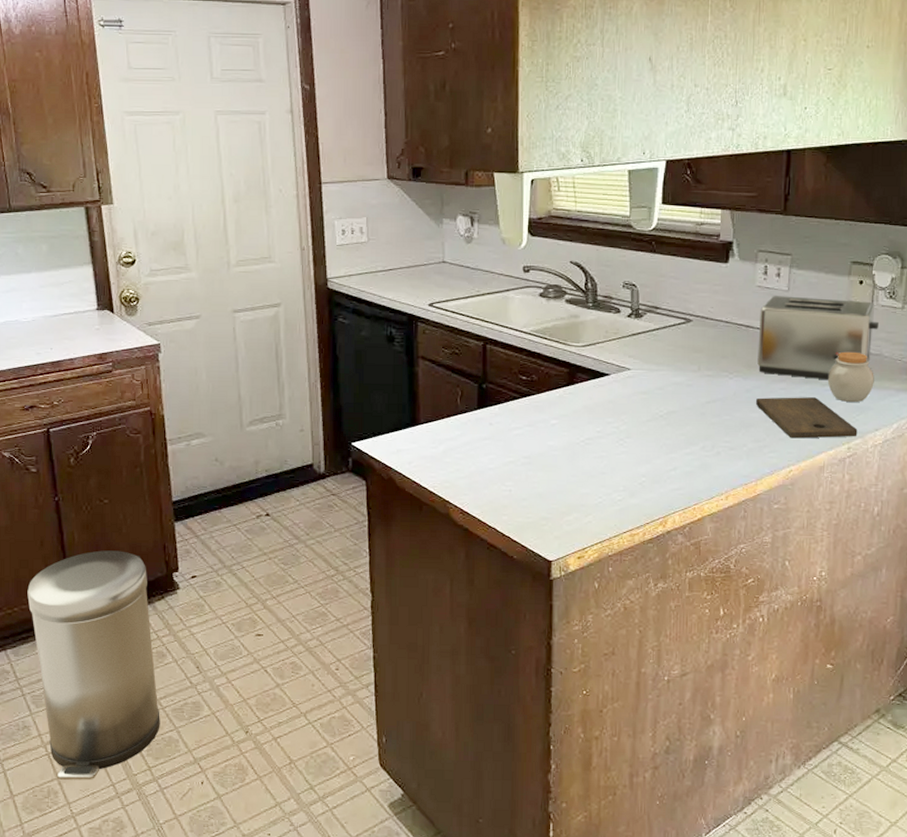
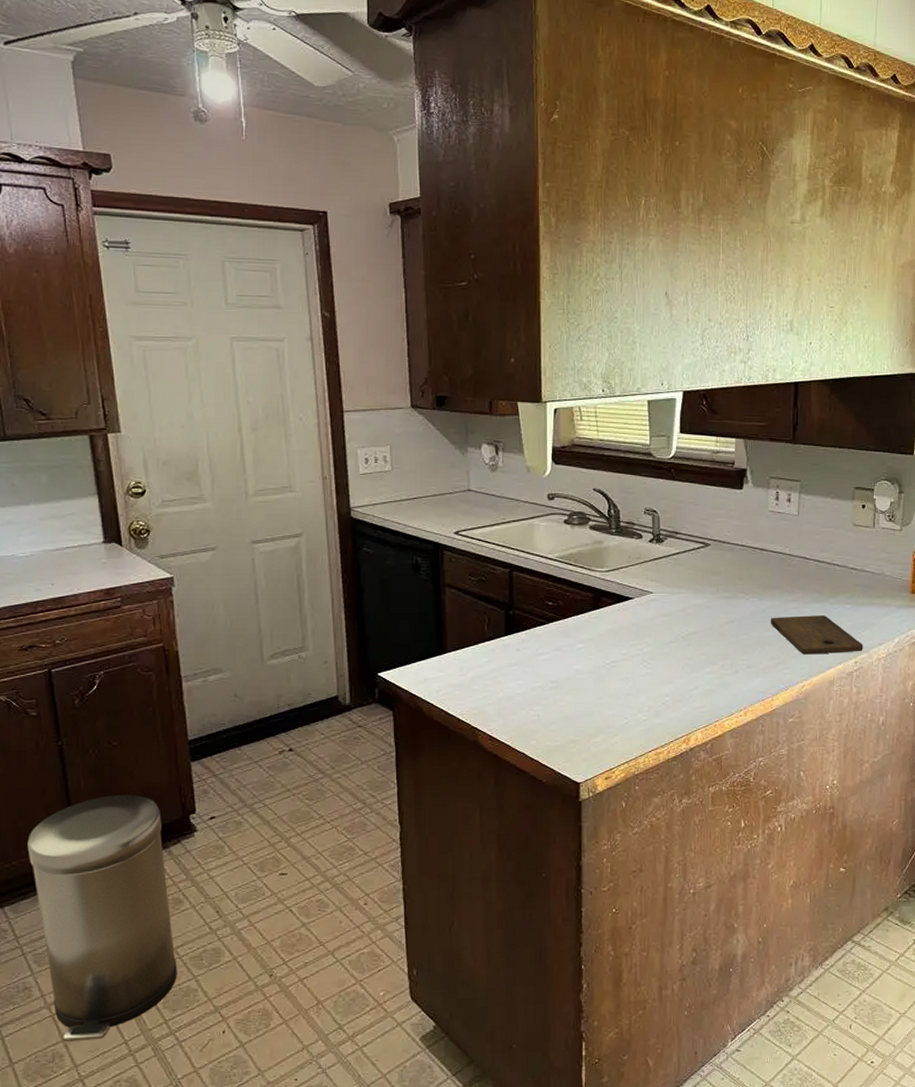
toaster: present [757,296,879,380] -> none [771,520,880,599]
jar: present [827,351,874,403] -> none [835,571,877,620]

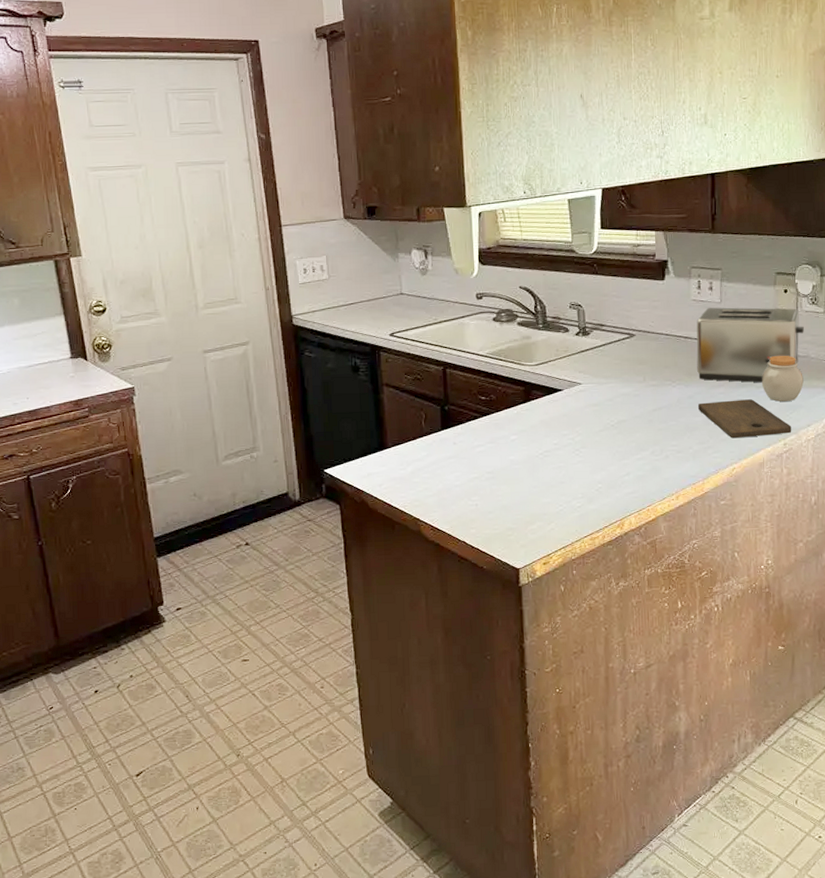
pedal bin: present [27,794,177,1042] -> none [15,589,153,818]
toaster: none [771,520,880,599] -> present [696,307,804,383]
jar: none [835,571,877,620] -> present [761,355,804,402]

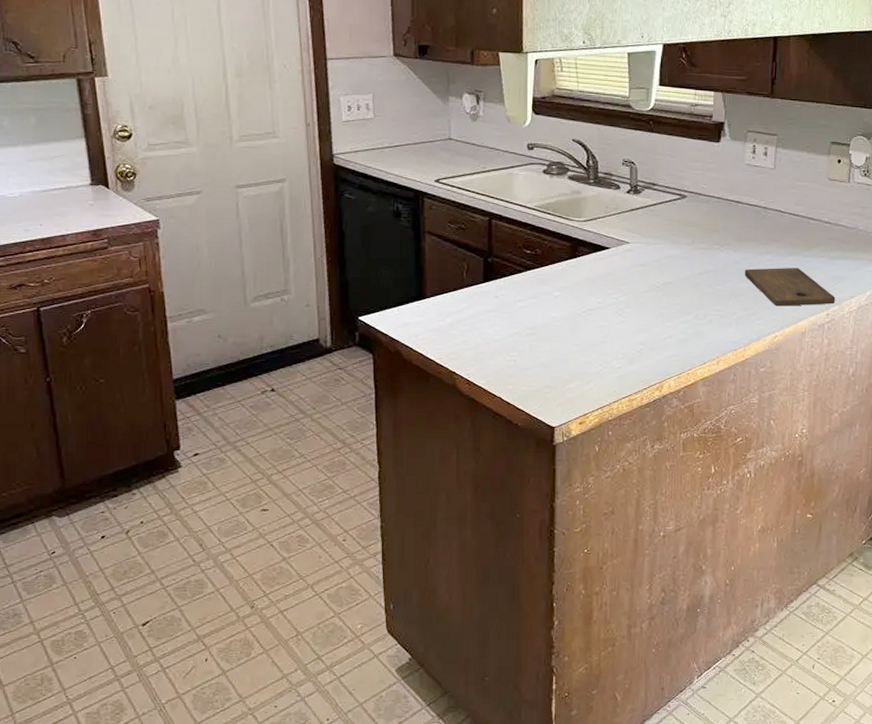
toaster: present [696,307,804,383] -> none [746,173,854,252]
jar: present [761,355,804,402] -> none [809,225,850,273]

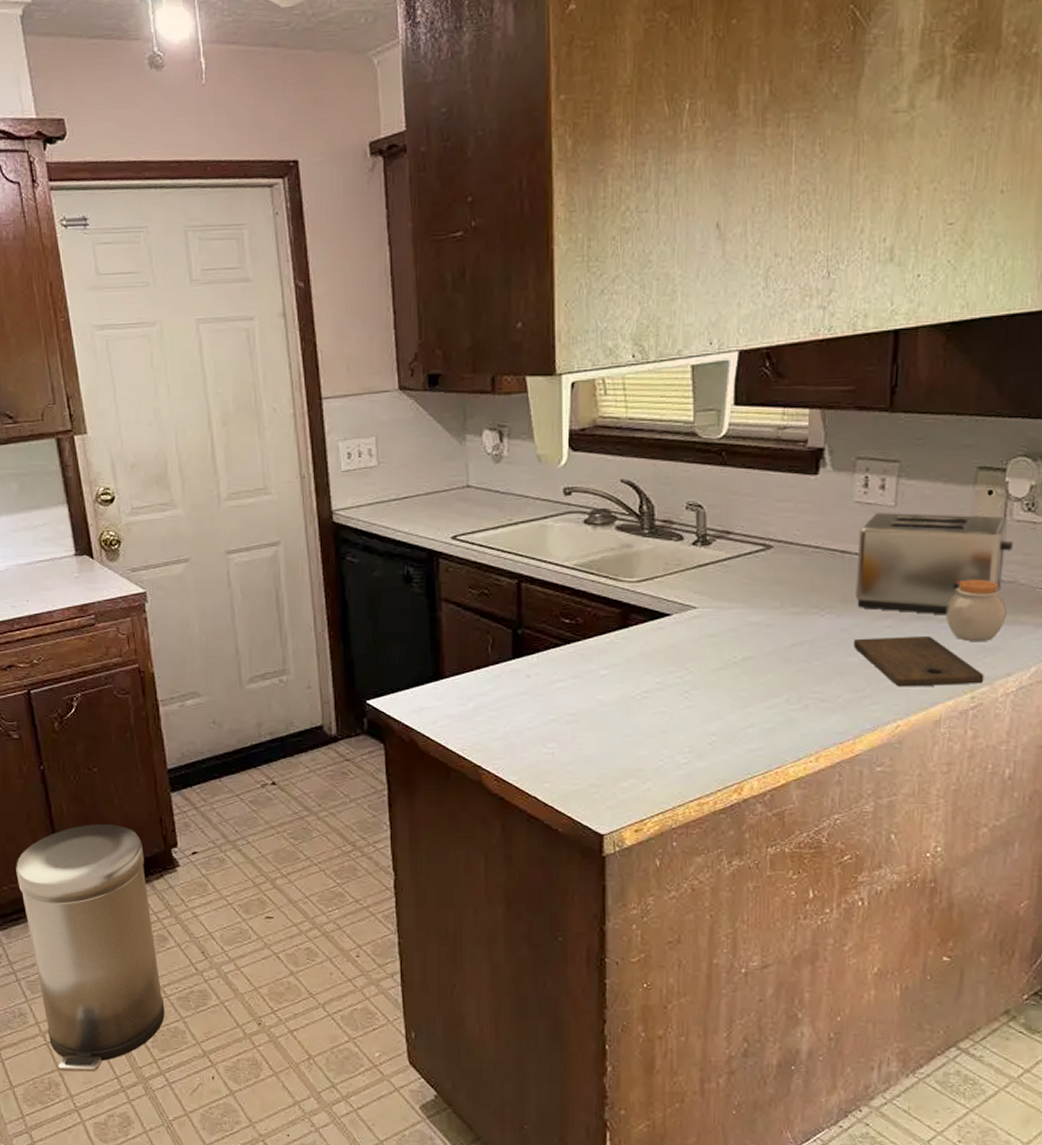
pedal bin: none [17,431,162,666] -> present [16,824,165,1072]
toaster: none [746,173,854,252] -> present [855,513,1013,615]
jar: none [809,225,850,273] -> present [945,579,1007,642]

